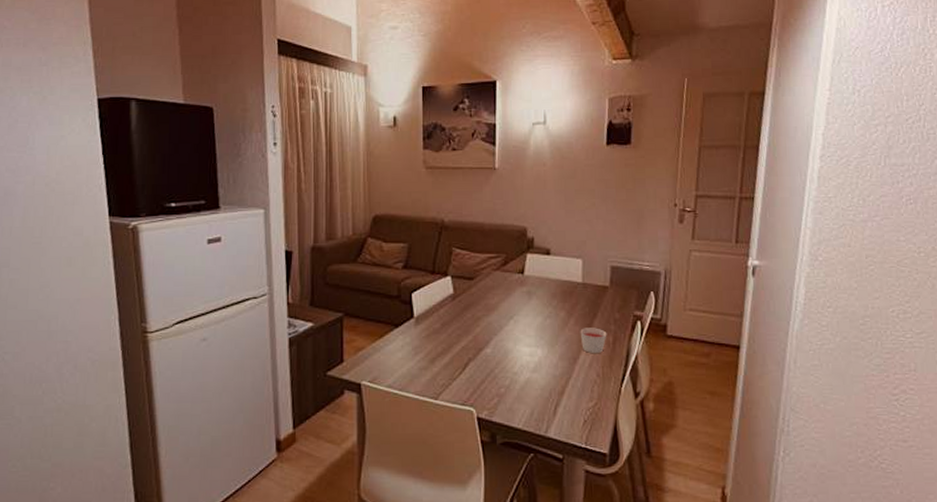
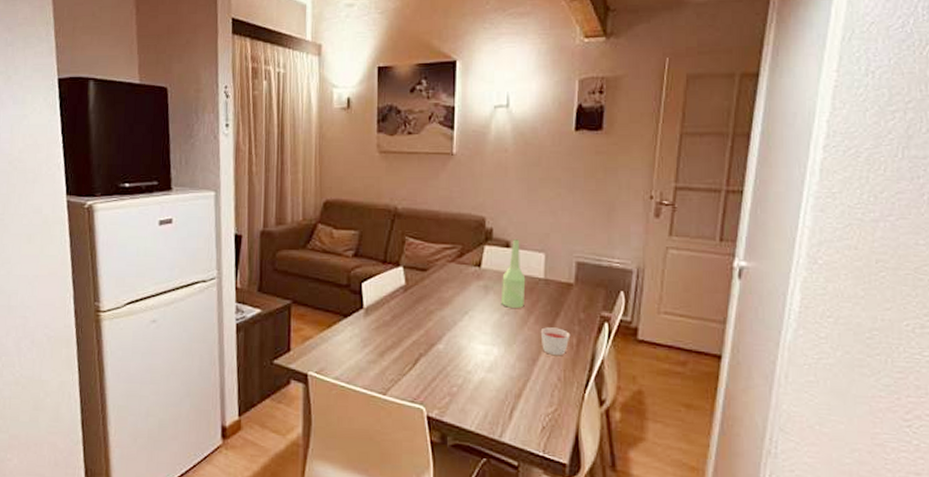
bottle: none [543,247,566,311] -> present [500,239,526,308]

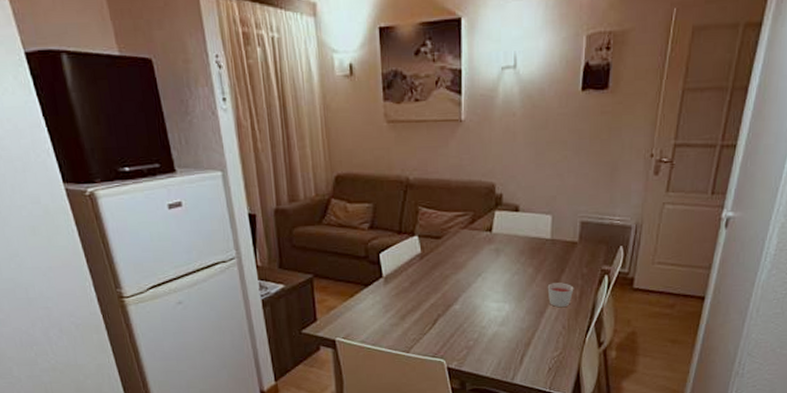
bottle: present [500,239,526,308] -> none [511,203,534,268]

